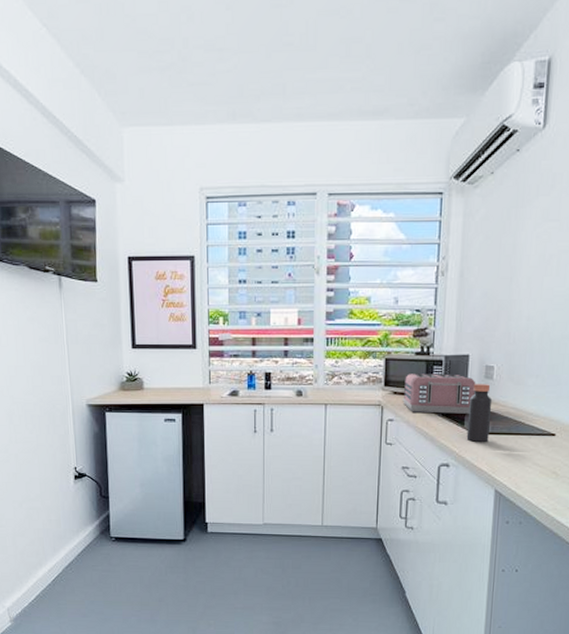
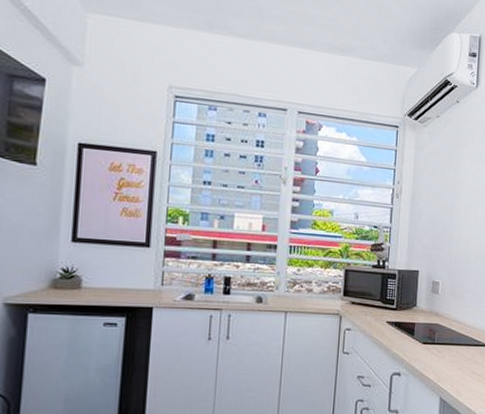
toaster: present [402,374,476,414] -> none [360,285,425,325]
bottle: present [466,384,493,443] -> none [416,297,438,353]

